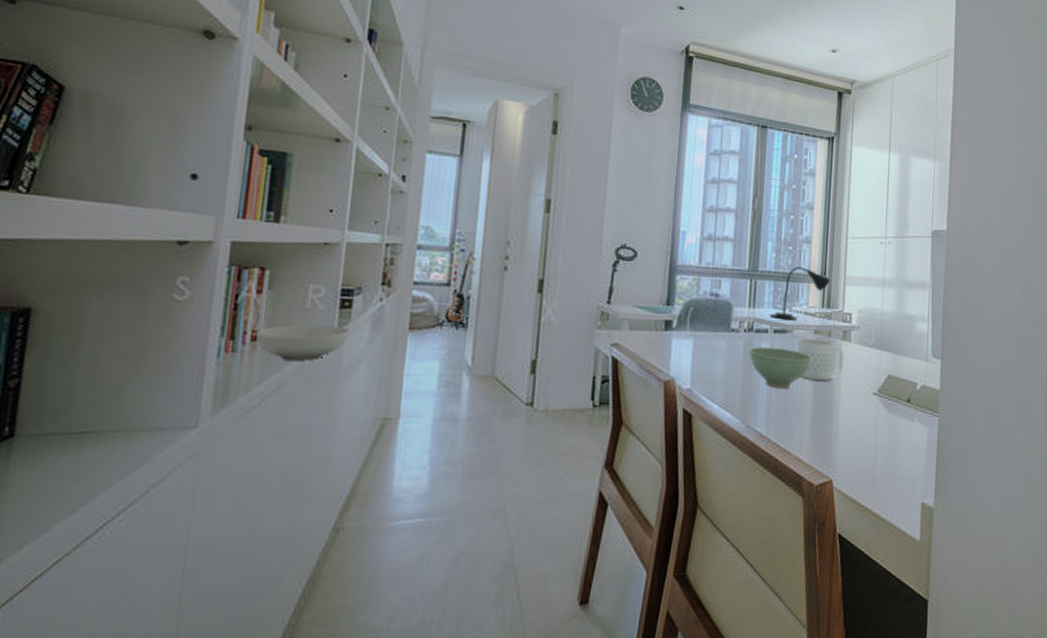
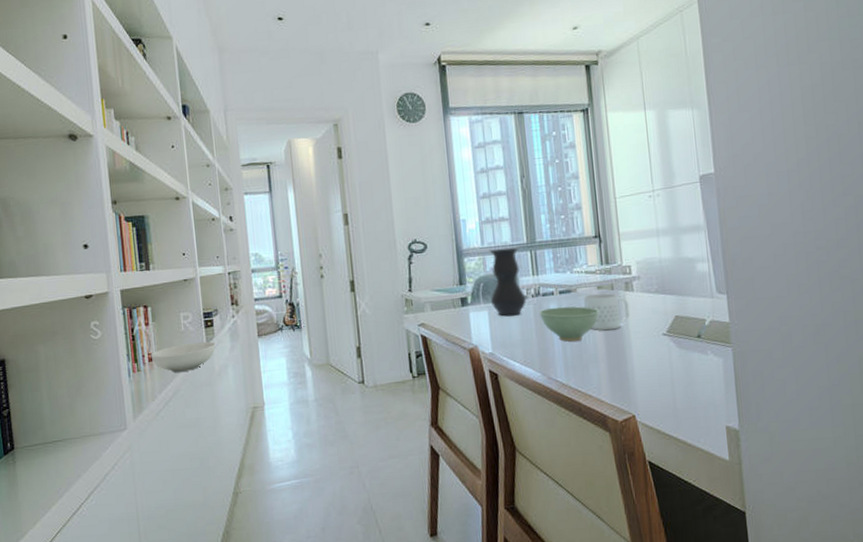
vase: none [698,270,740,350] -> present [489,248,526,317]
desk lamp: present [770,267,831,321] -> none [554,232,606,282]

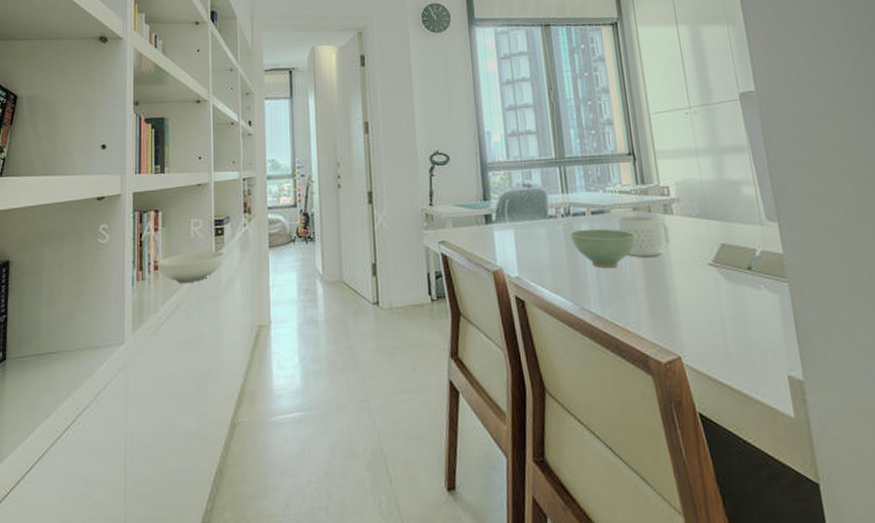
vase: present [489,248,526,317] -> none [515,163,555,237]

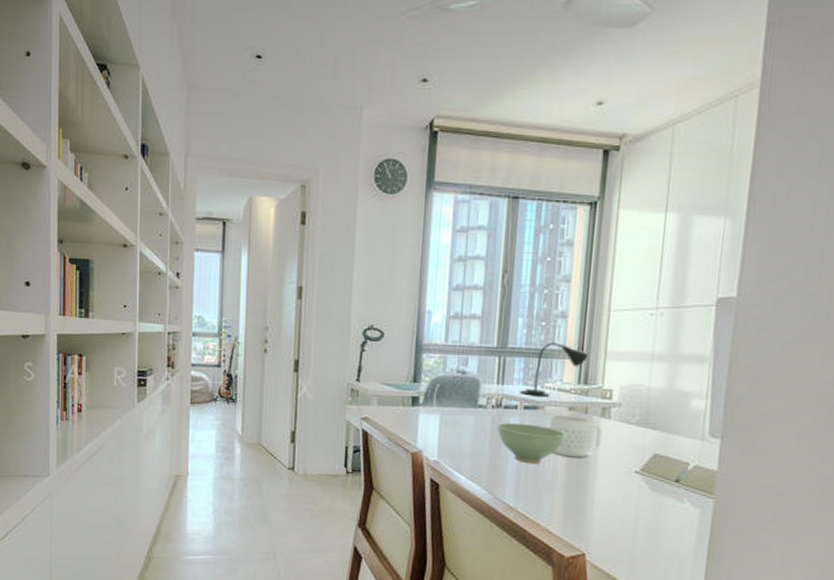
bowl: present [157,250,224,284] -> none [80,399,146,429]
desk lamp: none [585,148,640,201] -> present [520,343,589,398]

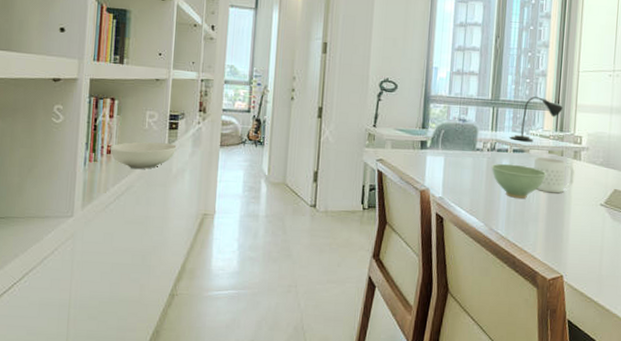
bowl: none [80,399,146,429] -> present [109,141,177,170]

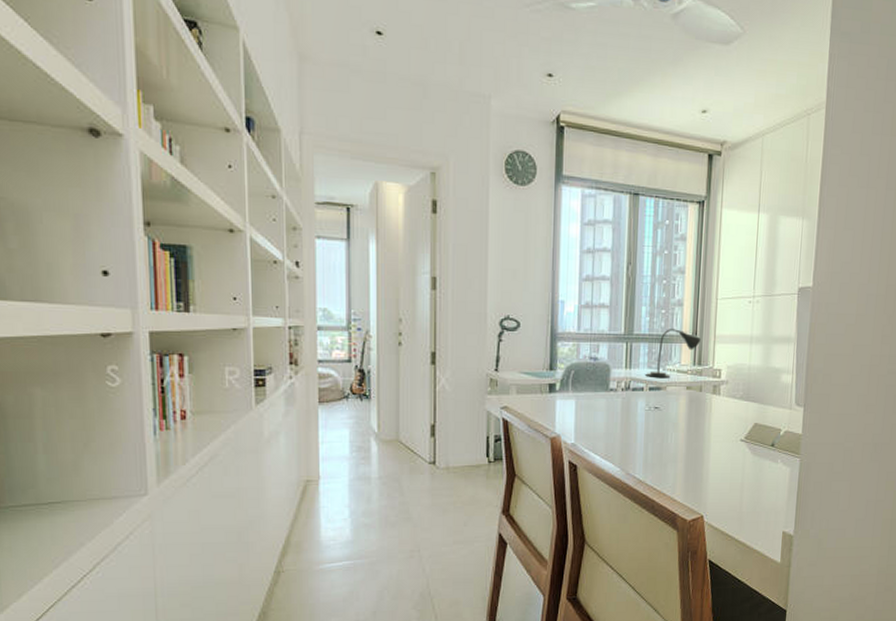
bowl: present [109,141,177,170] -> none [184,402,267,436]
bowl: present [491,163,547,199] -> none [626,403,685,439]
mug: present [533,156,575,194] -> none [670,393,714,432]

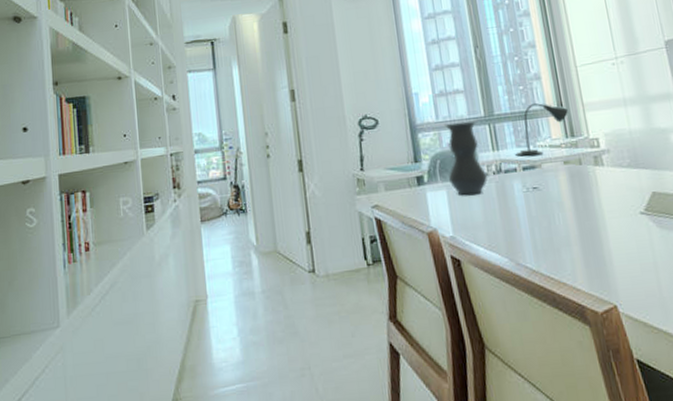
vase: none [580,336,616,408] -> present [445,121,487,196]

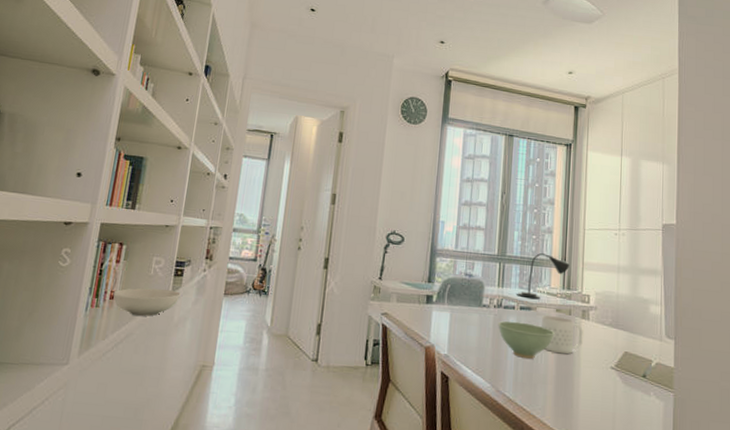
bowl: none [87,228,156,264] -> present [113,288,181,317]
vase: present [445,121,487,196] -> none [455,254,490,323]
bowl: none [501,183,568,223] -> present [498,321,555,359]
mug: none [548,168,602,210] -> present [541,315,583,355]

